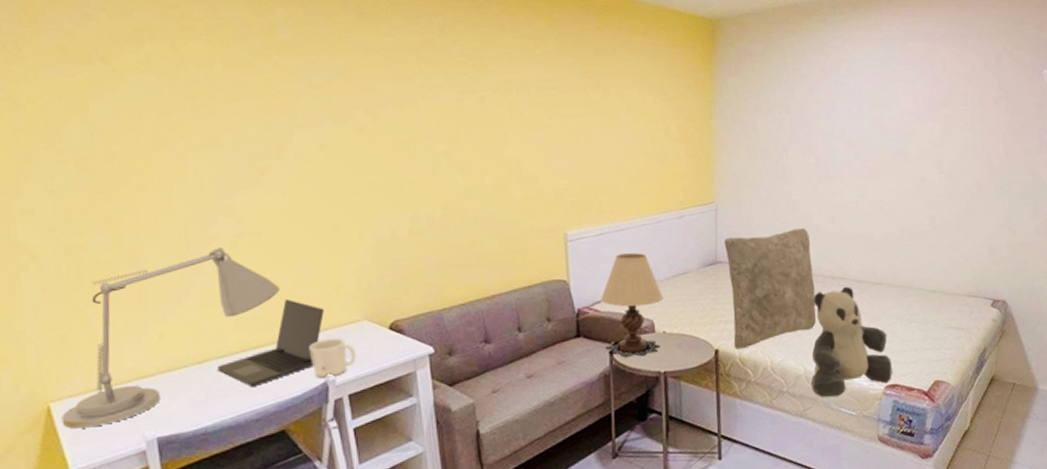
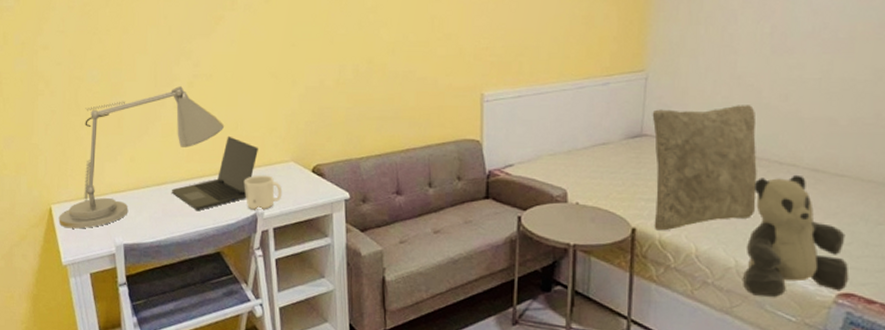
table lamp: present [601,253,663,358] -> none [513,118,579,226]

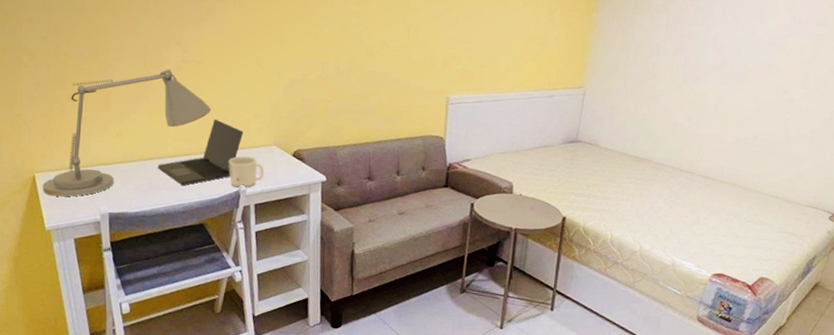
pillow: present [652,105,757,231] -> none [580,120,666,220]
teddy bear: present [742,174,849,298] -> none [643,180,723,276]

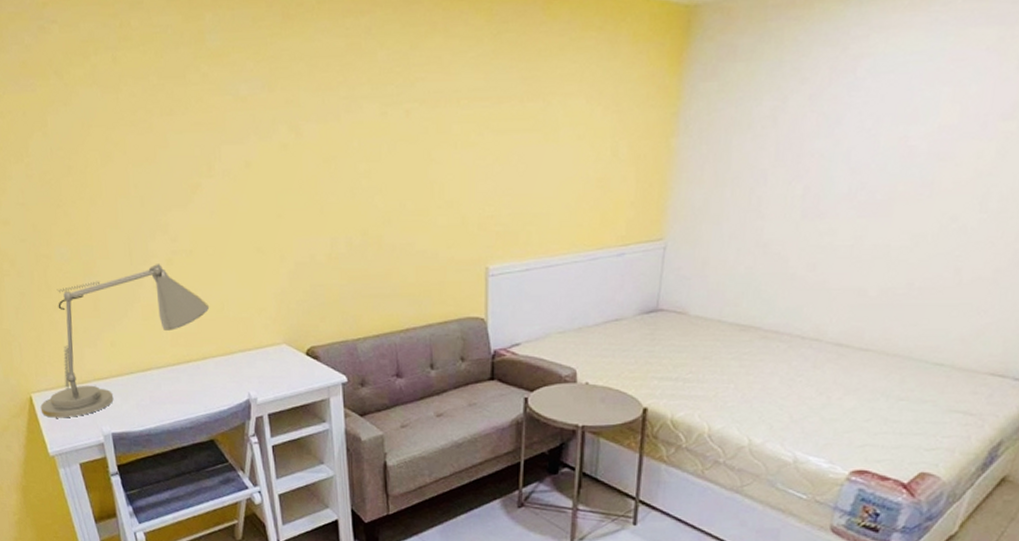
laptop: present [157,118,243,185] -> none [157,317,247,397]
mug: present [228,156,265,188] -> none [234,358,276,396]

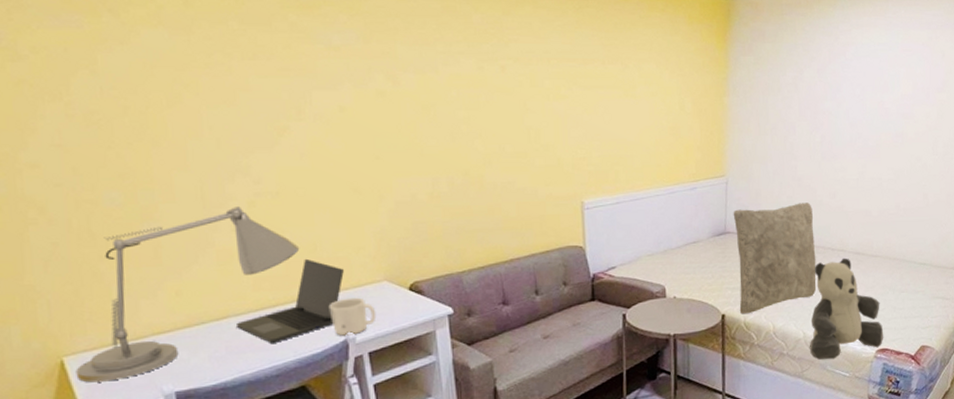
laptop: none [157,317,247,397] -> present [235,258,344,343]
mug: none [234,358,276,396] -> present [328,297,377,336]
pillow: none [666,276,780,410] -> present [733,202,817,315]
teddy bear: none [754,349,865,476] -> present [809,257,884,361]

